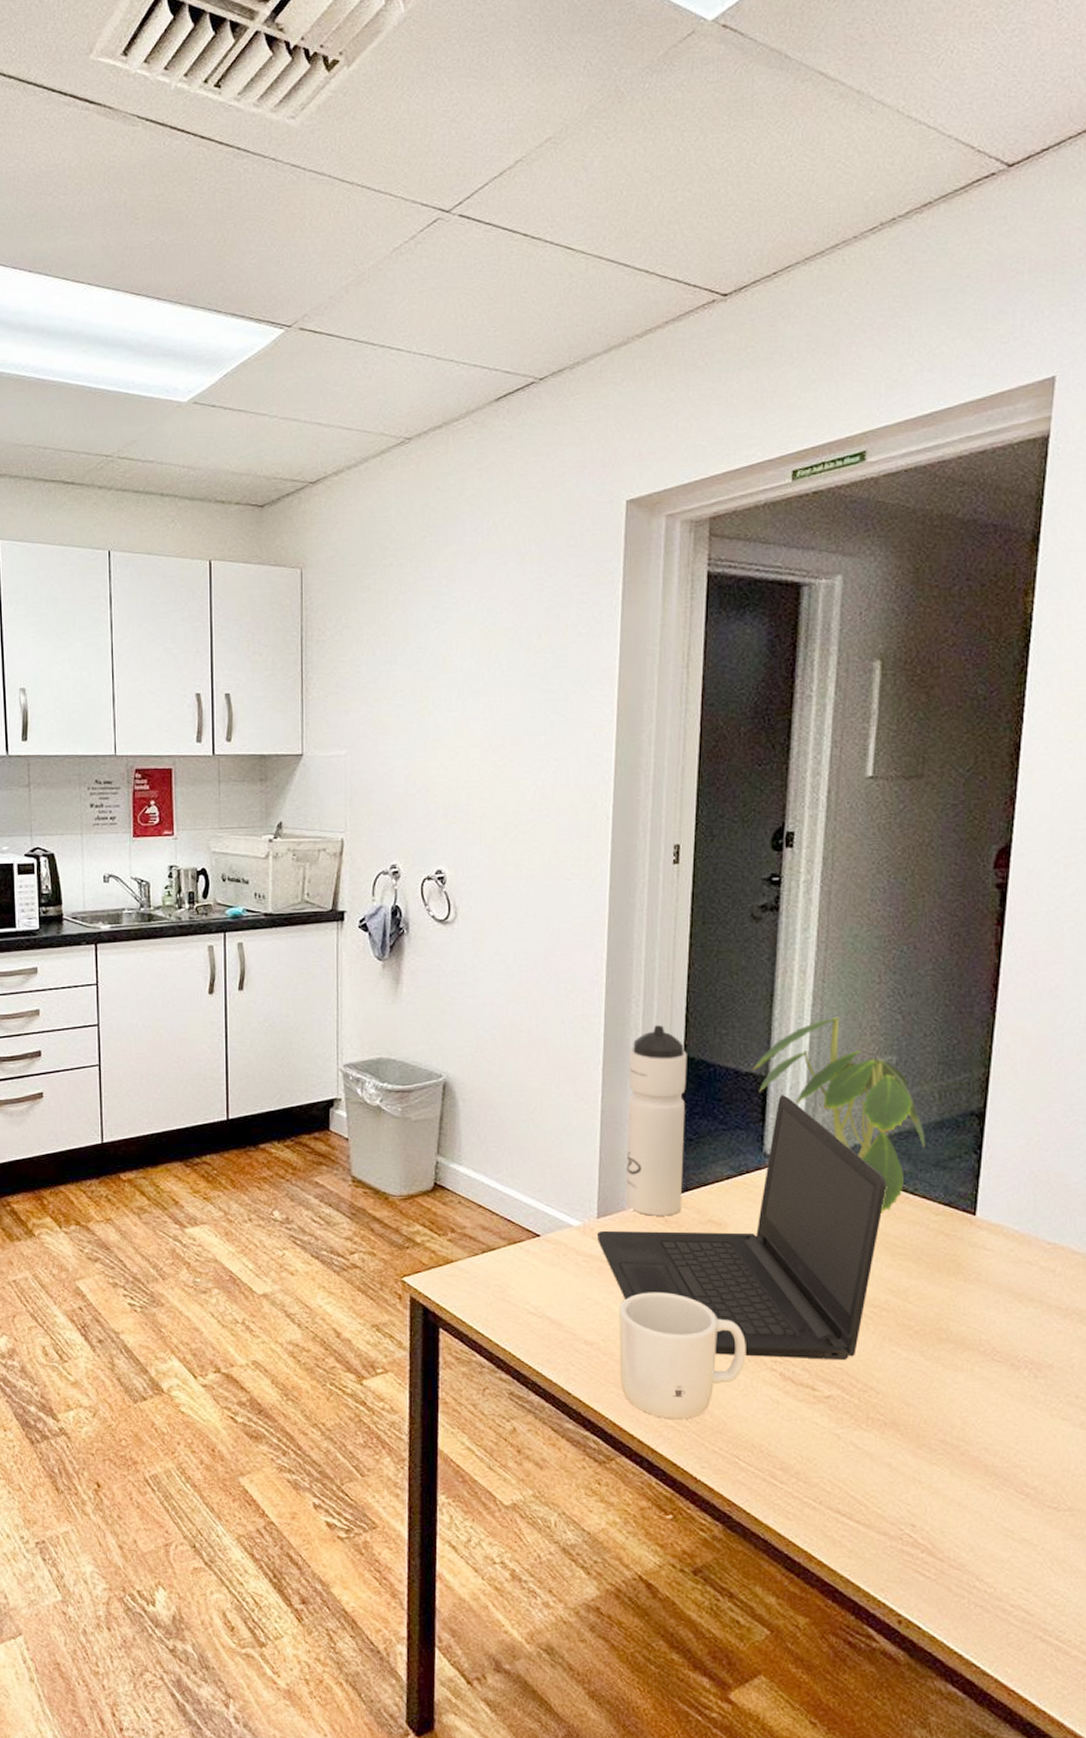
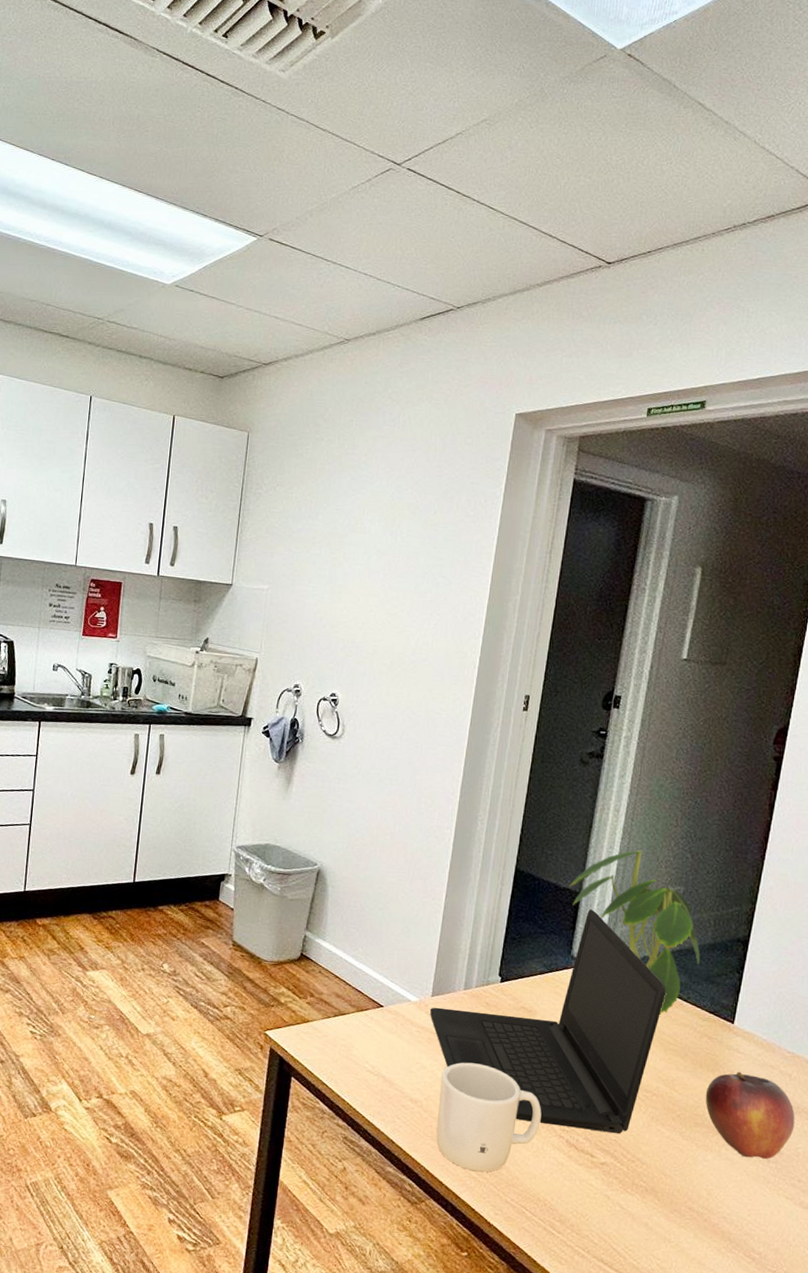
water bottle: present [625,1025,687,1216] -> none [456,841,518,1000]
fruit: none [948,1272,1065,1375] -> present [705,1071,795,1159]

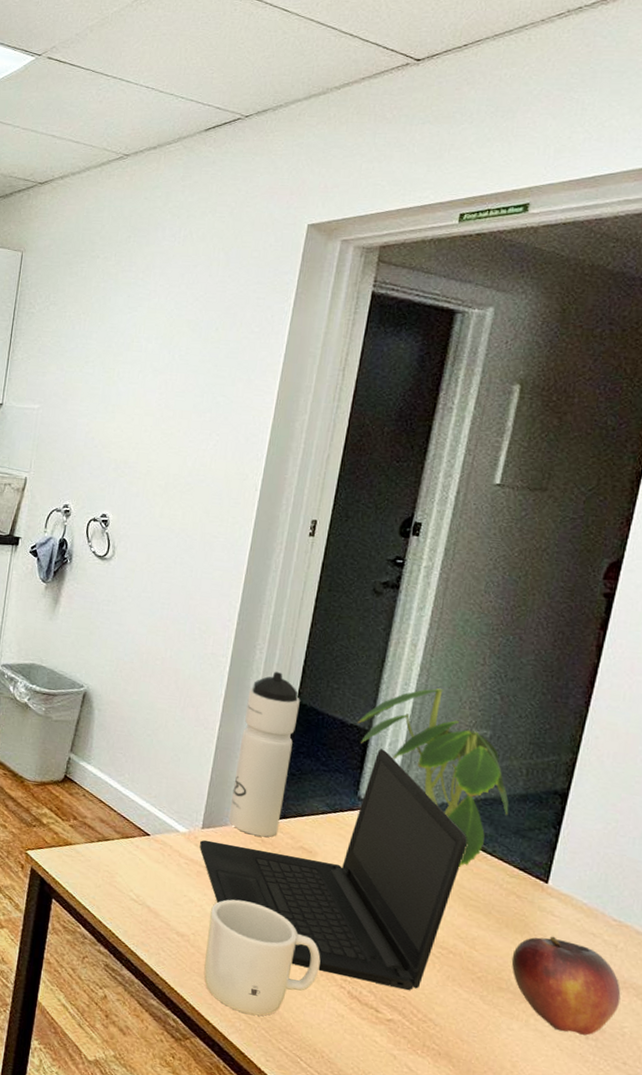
water bottle: none [456,841,518,1000] -> present [228,671,300,837]

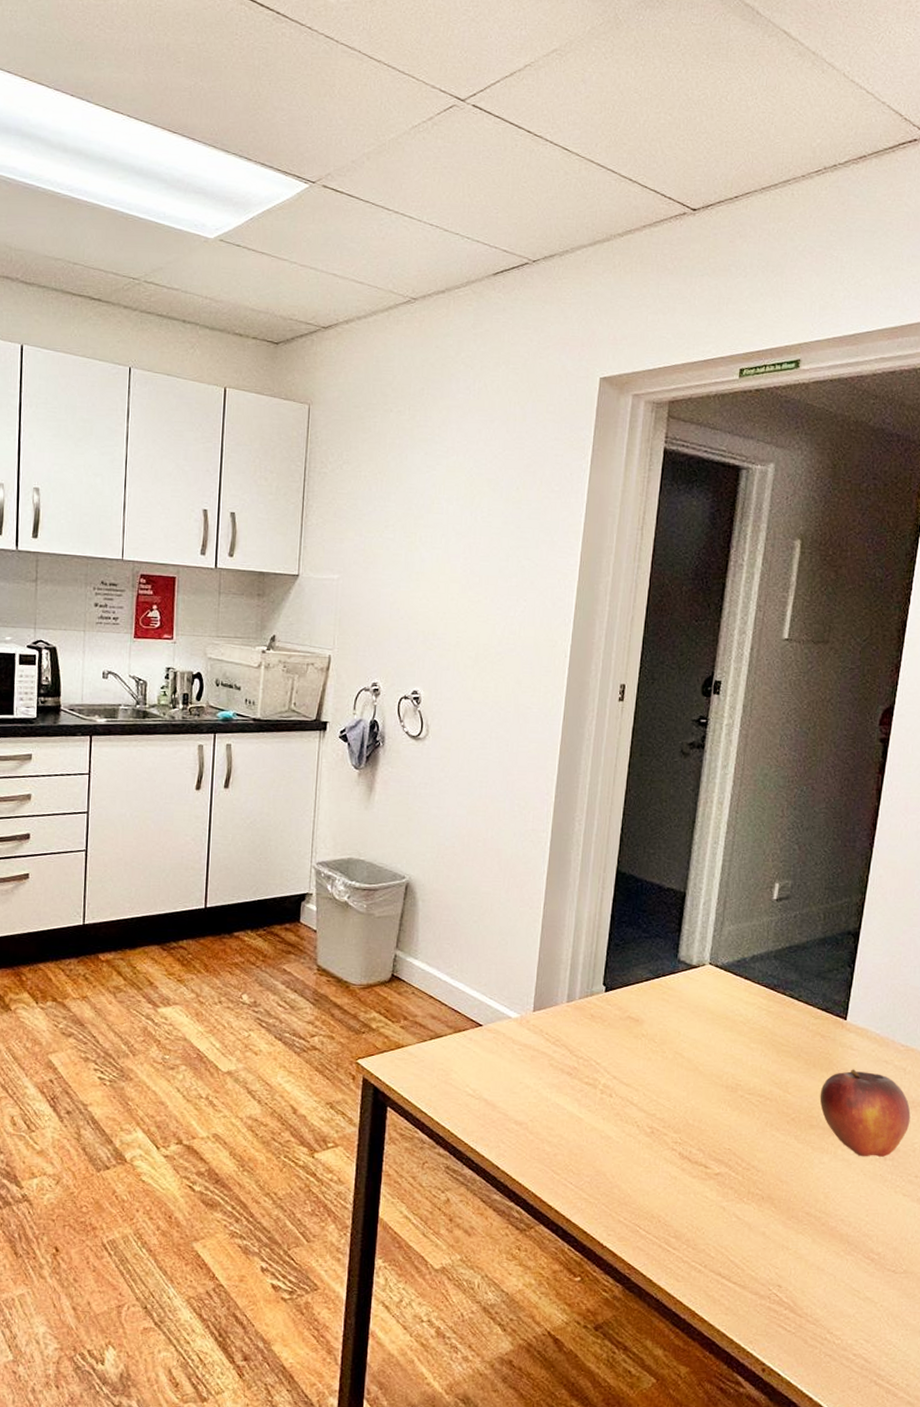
laptop: present [199,749,468,991] -> none [531,909,777,1143]
mug: present [203,899,321,1016] -> none [543,1078,653,1193]
water bottle: present [228,671,300,837] -> none [558,842,620,1012]
plant: present [357,688,510,867] -> none [673,844,811,1016]

